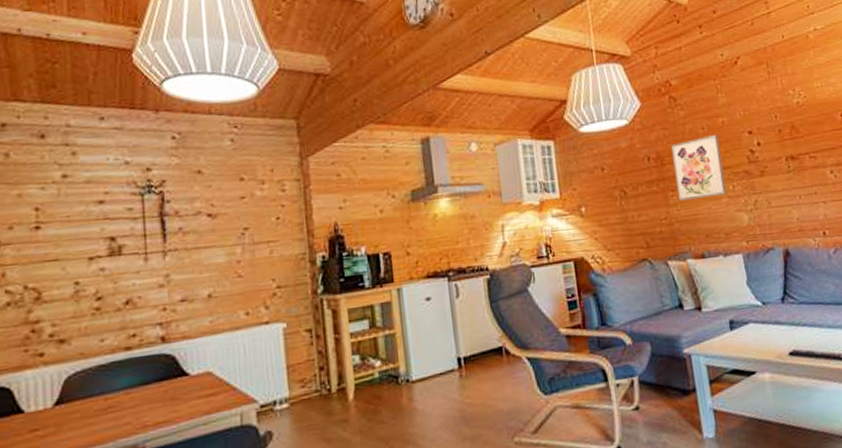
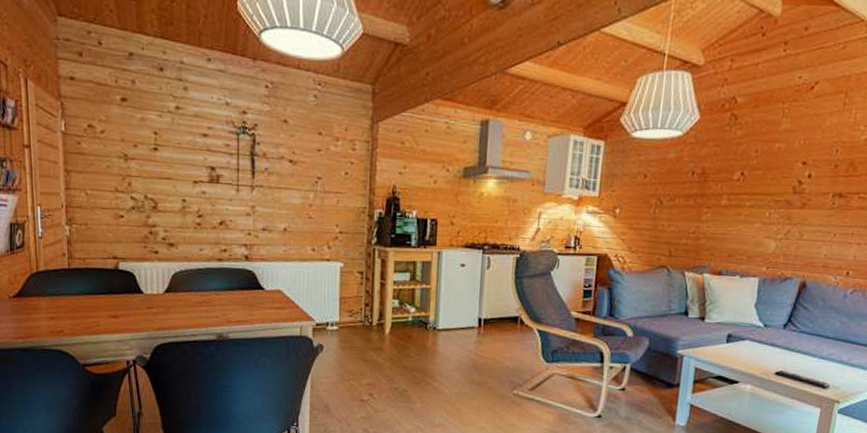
wall art: present [671,134,727,201] -> none [712,159,770,220]

